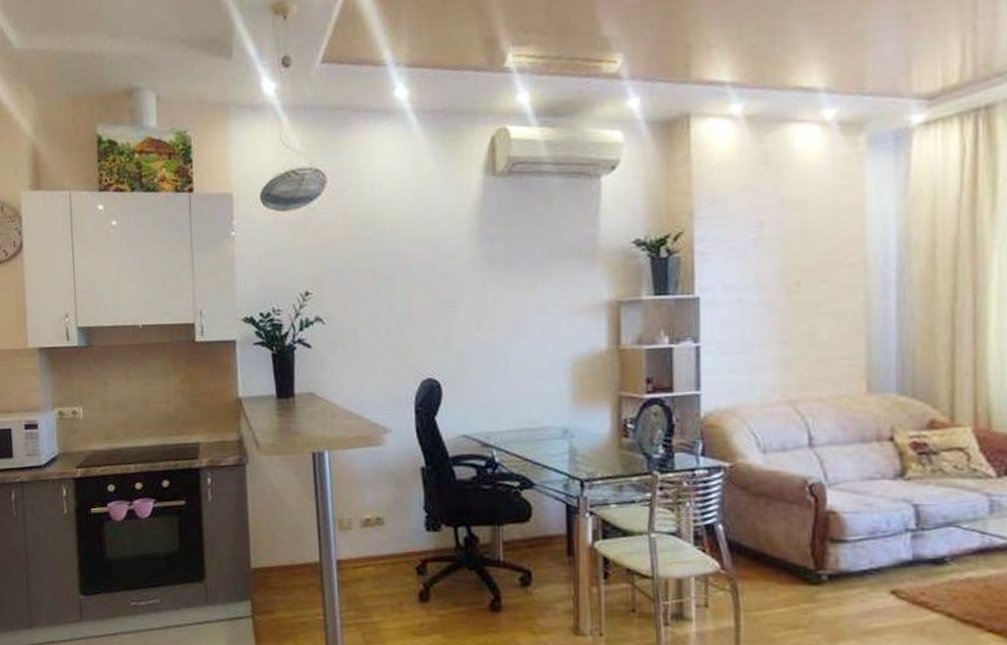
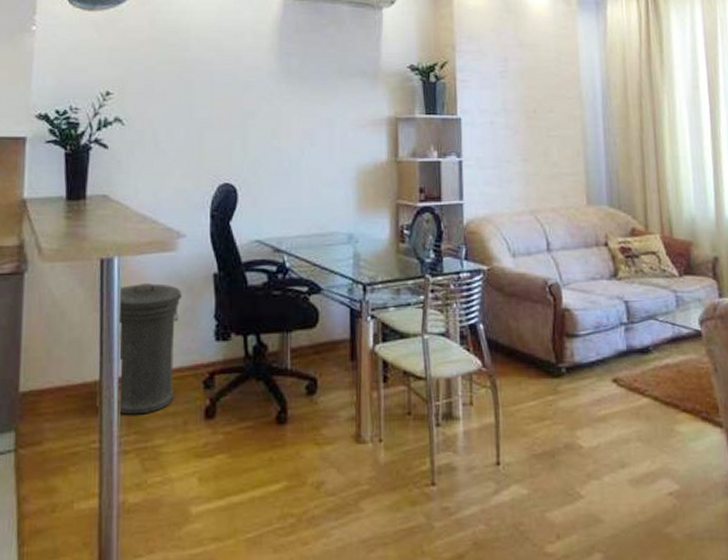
trash can: none [331,476,391,594] -> present [117,283,182,415]

